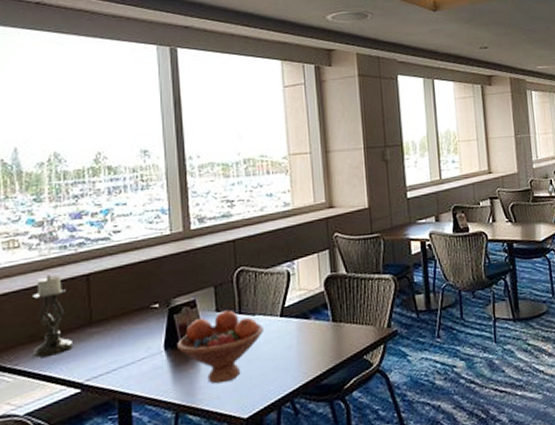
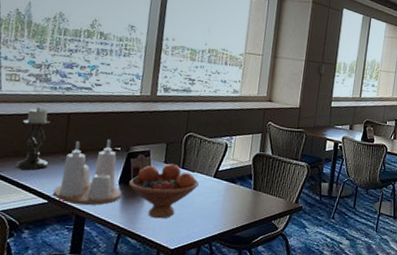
condiment set: none [86,297,170,388] -> present [53,140,121,206]

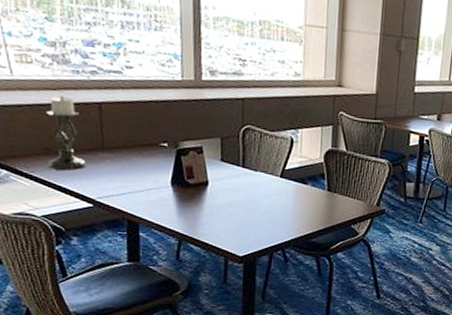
condiment set: present [53,140,121,206] -> none [97,134,175,210]
fruit bowl: present [129,163,199,219] -> none [183,161,264,224]

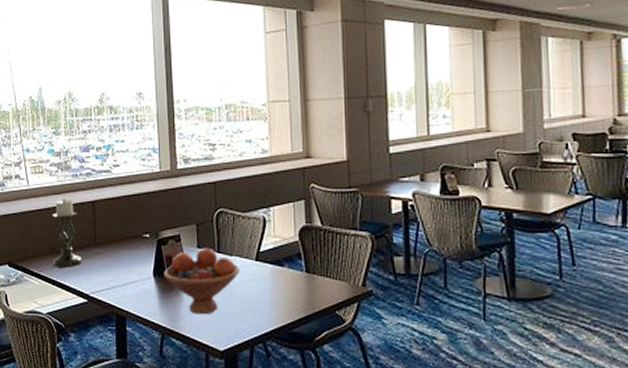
fruit bowl: none [183,161,264,224] -> present [164,247,239,315]

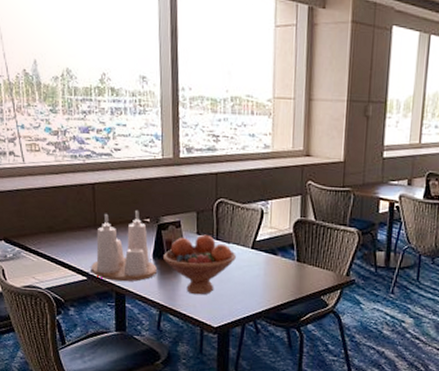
candle holder: present [53,199,82,268] -> none [51,179,82,247]
condiment set: none [91,227,157,303] -> present [91,211,157,282]

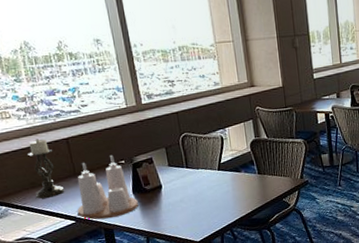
candle holder: none [51,179,82,247] -> present [28,139,65,199]
fruit bowl: present [163,234,236,295] -> none [142,165,206,218]

